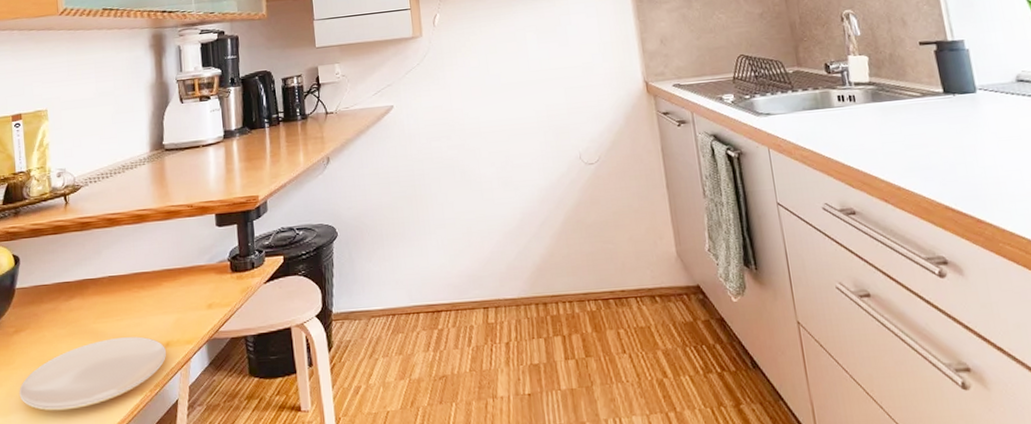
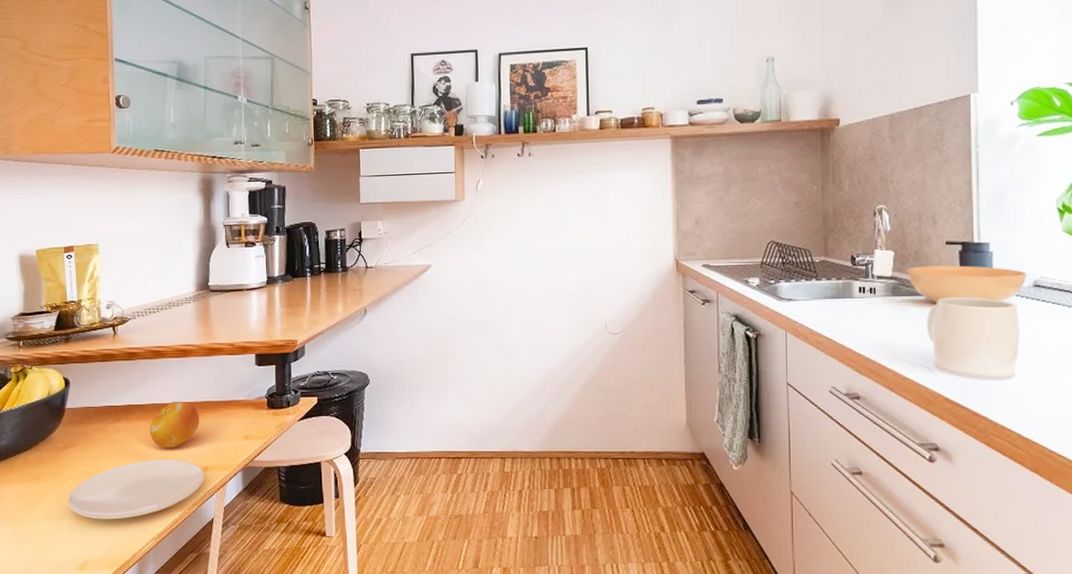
fruit: none [106,271,159,325] -> present [149,401,199,448]
bowl: none [884,64,1008,107] -> present [907,265,1027,303]
mug: none [912,97,1015,184] -> present [926,297,1021,380]

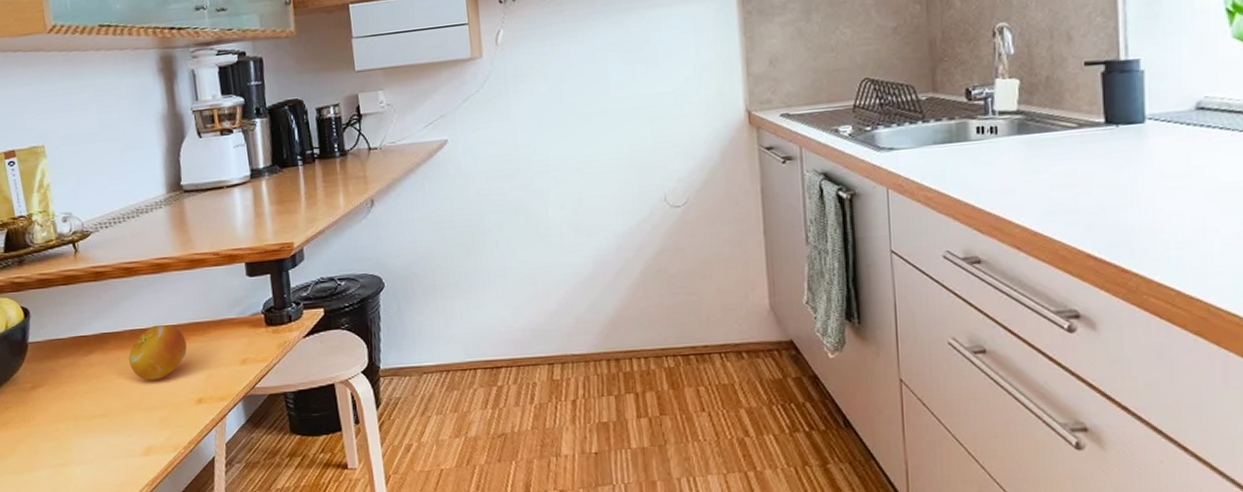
plate: present [67,460,205,520] -> none [43,393,200,468]
bowl: present [907,265,1027,303] -> none [1036,89,1188,140]
mug: present [926,297,1021,380] -> none [1061,128,1180,229]

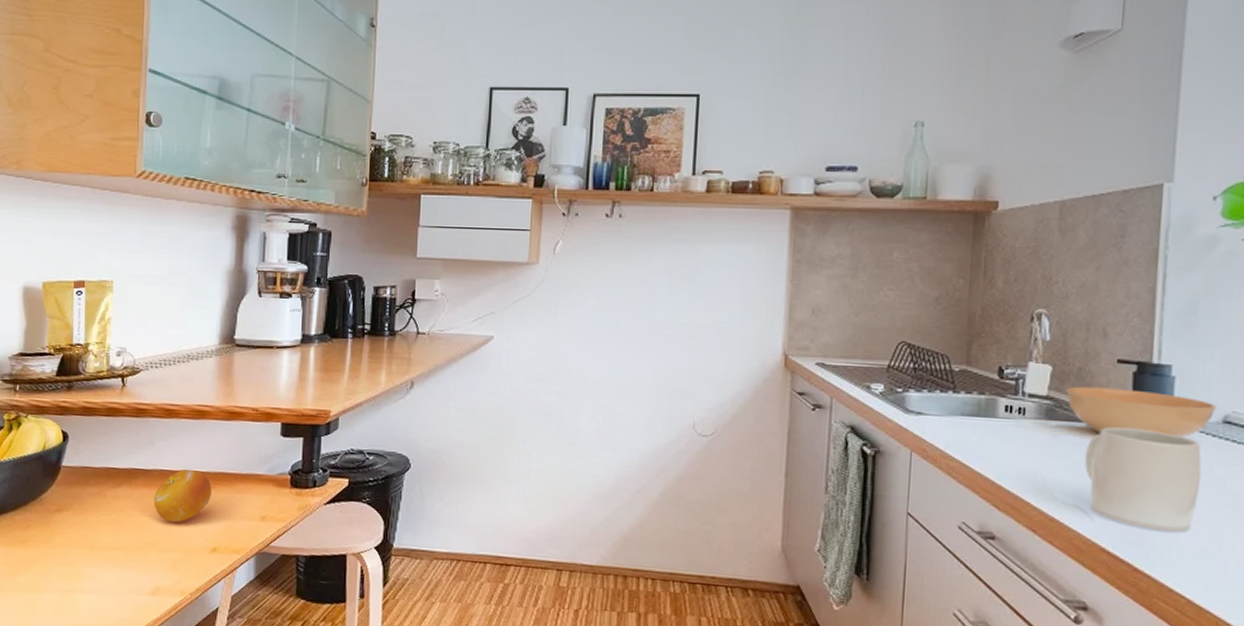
bowl: none [1036,89,1188,140] -> present [1066,386,1216,438]
mug: none [1061,128,1180,229] -> present [1084,427,1202,533]

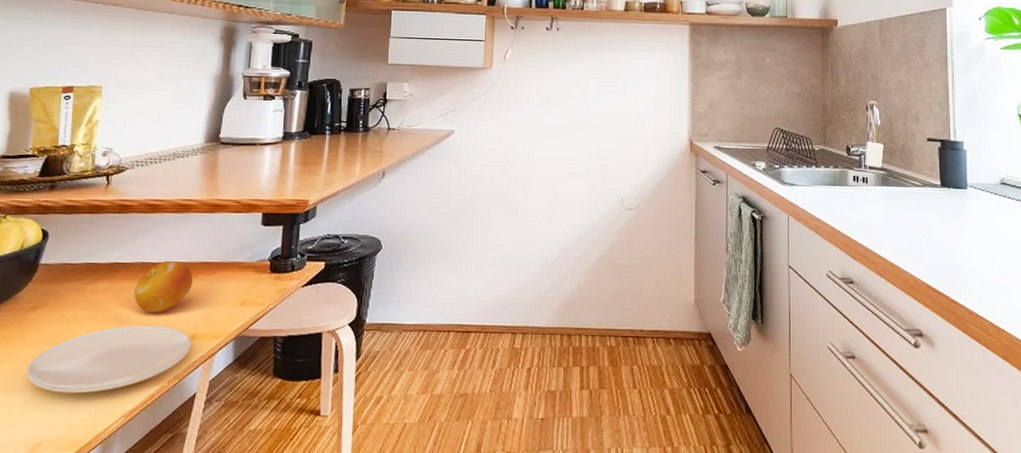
plate: none [55,534,213,599] -> present [26,325,192,394]
bowl: present [1066,386,1216,438] -> none [894,159,995,197]
mug: present [1084,427,1202,533] -> none [911,190,991,270]

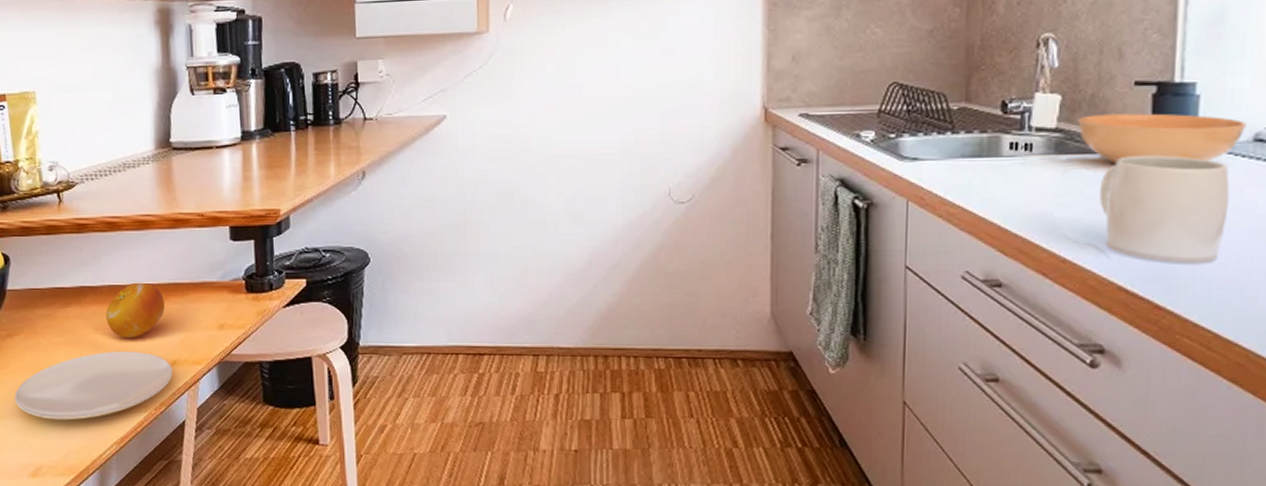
bowl: none [894,159,995,197] -> present [1077,113,1246,164]
mug: none [911,190,991,270] -> present [1099,156,1230,264]

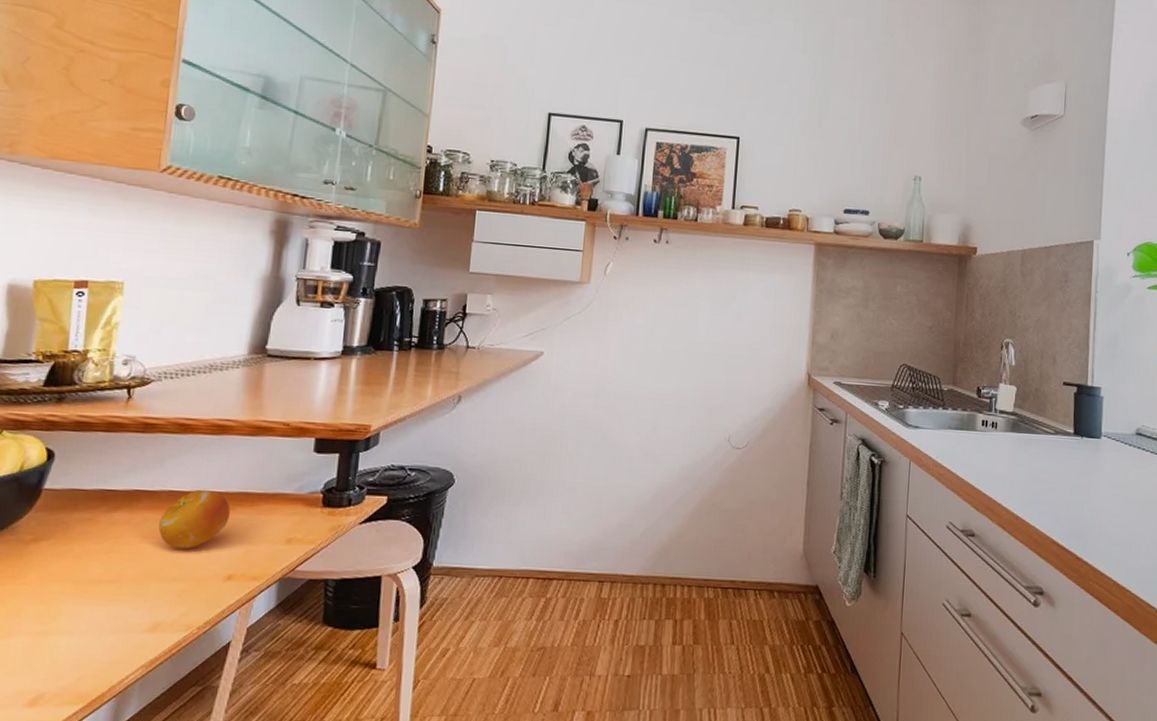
plate: present [14,351,173,421] -> none [25,562,227,640]
bowl: present [1077,113,1246,164] -> none [1027,404,1131,447]
mug: present [1099,156,1230,264] -> none [1040,438,1122,526]

